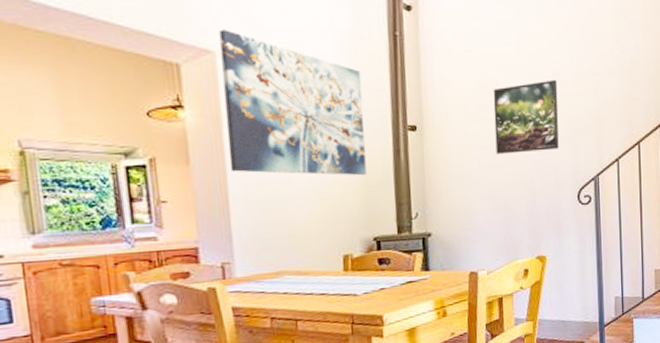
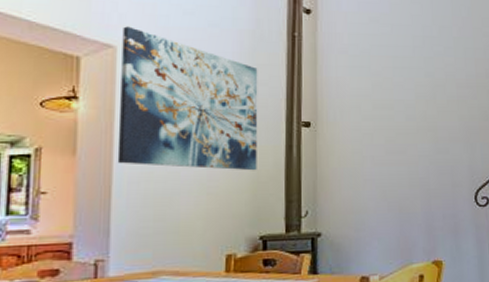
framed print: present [493,80,559,154] -> none [388,81,455,152]

